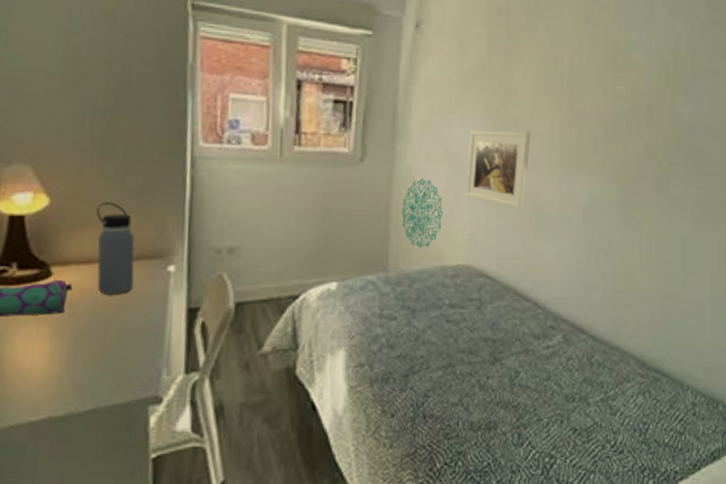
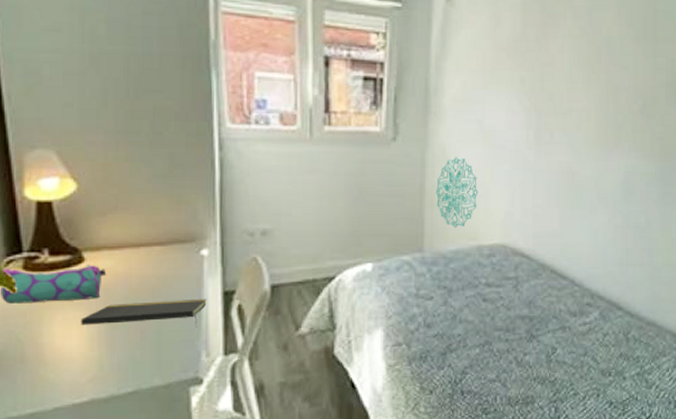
notepad: none [44,315,171,345] -> present [81,298,207,328]
water bottle: present [96,202,136,295] -> none [125,186,168,279]
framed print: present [465,129,531,211] -> none [501,106,568,188]

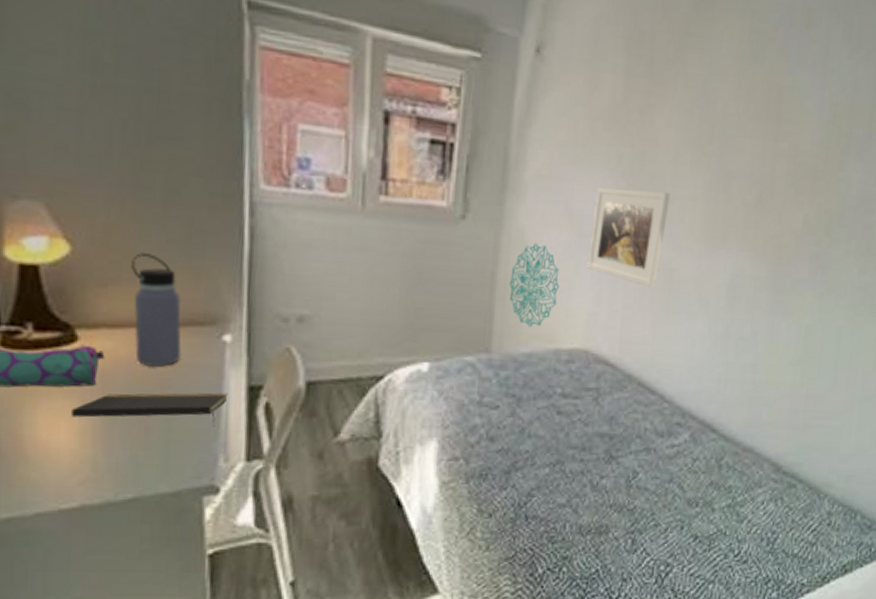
water bottle: none [125,186,168,279] -> present [131,253,182,367]
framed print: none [501,106,568,188] -> present [587,187,671,288]

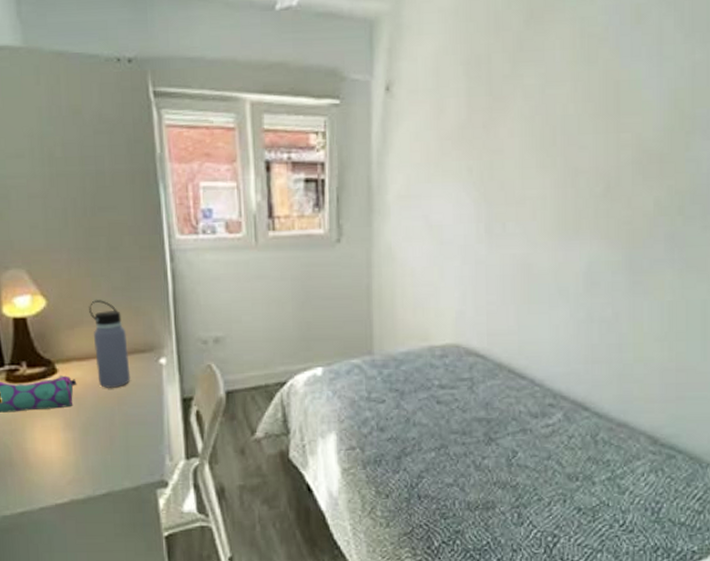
notepad: present [72,392,228,428] -> none [58,405,168,434]
wall decoration: present [509,242,560,327] -> none [383,254,428,329]
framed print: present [587,187,671,288] -> none [450,194,521,283]

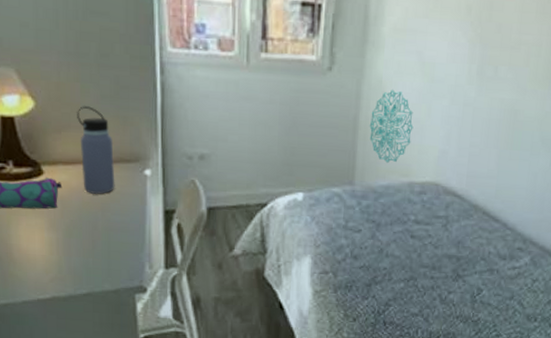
wall decoration: none [383,254,428,329] -> present [369,89,414,163]

